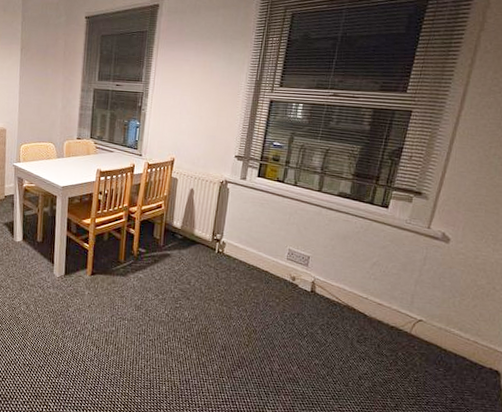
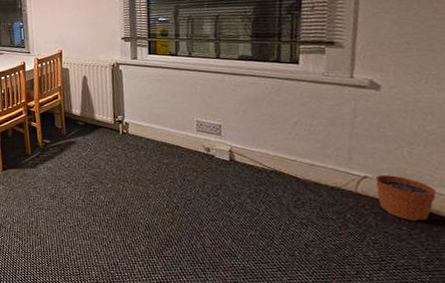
plant pot: none [426,315,473,365] -> present [375,167,437,221]

